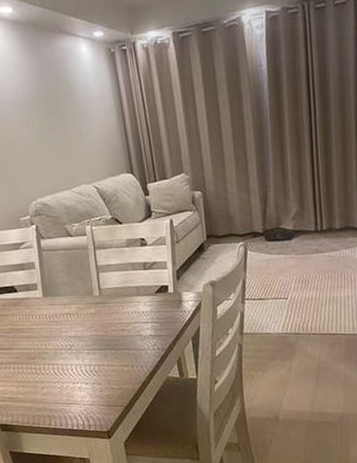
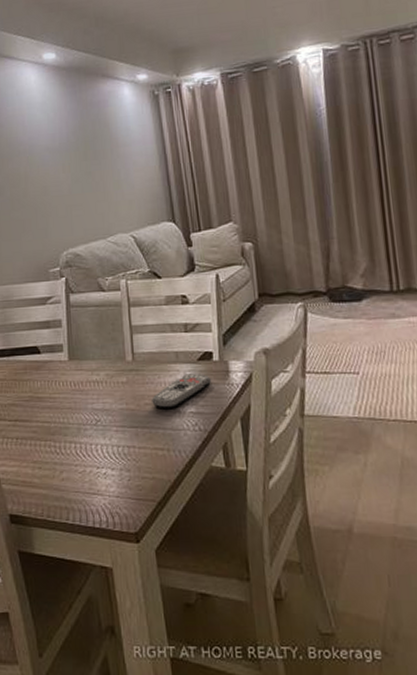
remote control: none [117,304,167,333] -> present [152,373,211,408]

